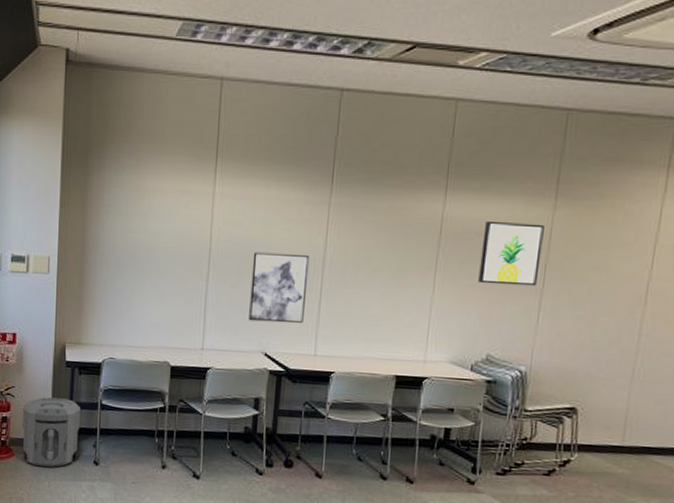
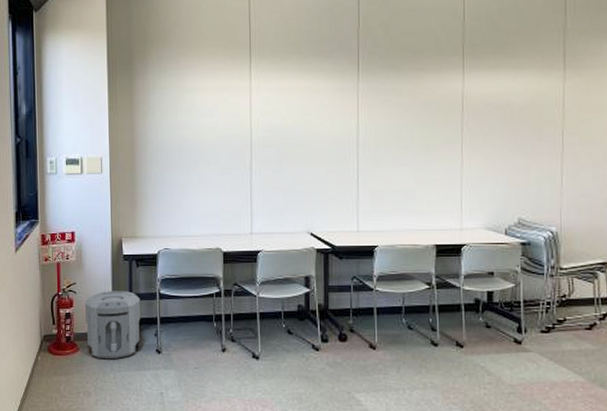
wall art: present [249,252,310,324] -> none [291,138,345,203]
wall art: present [478,220,544,287] -> none [502,94,557,153]

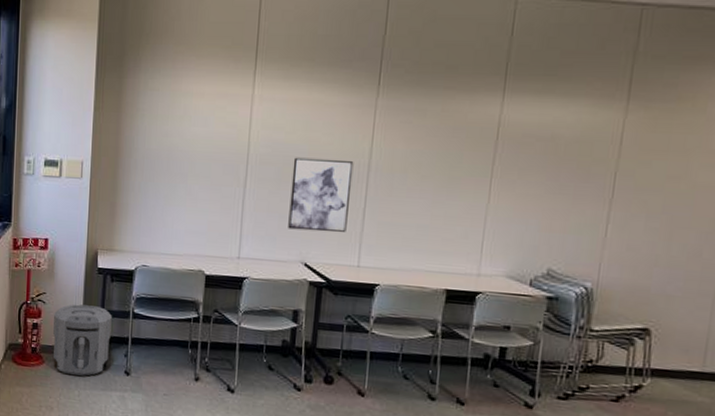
wall art: none [291,138,345,203] -> present [288,157,354,233]

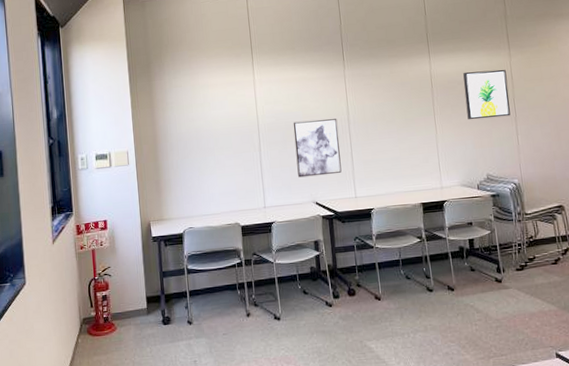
air purifier: present [52,304,112,377] -> none [120,269,172,335]
wall art: none [539,124,614,196] -> present [463,69,511,120]

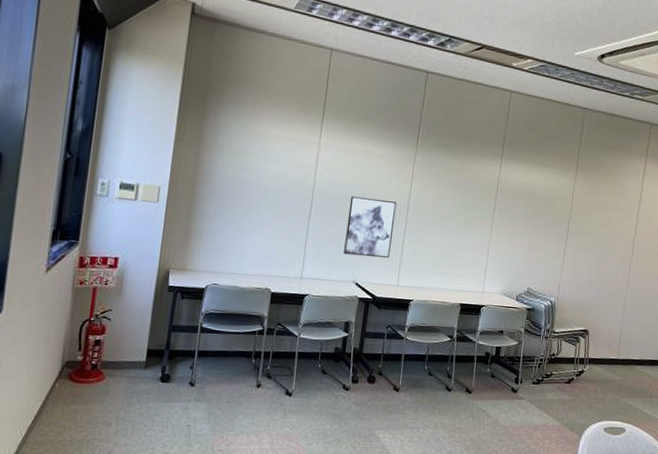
wall art: present [463,69,511,120] -> none [523,184,569,237]

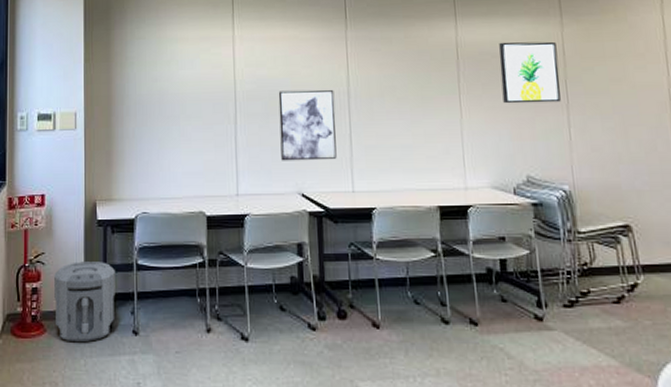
air purifier: none [115,320,180,390] -> present [53,261,115,343]
wall art: none [523,184,569,237] -> present [499,41,561,104]

